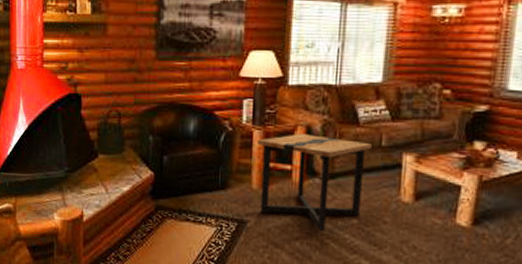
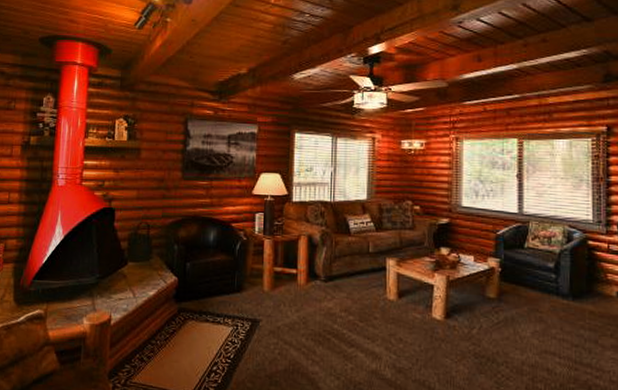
side table: present [257,134,372,231] -> none [268,242,361,327]

